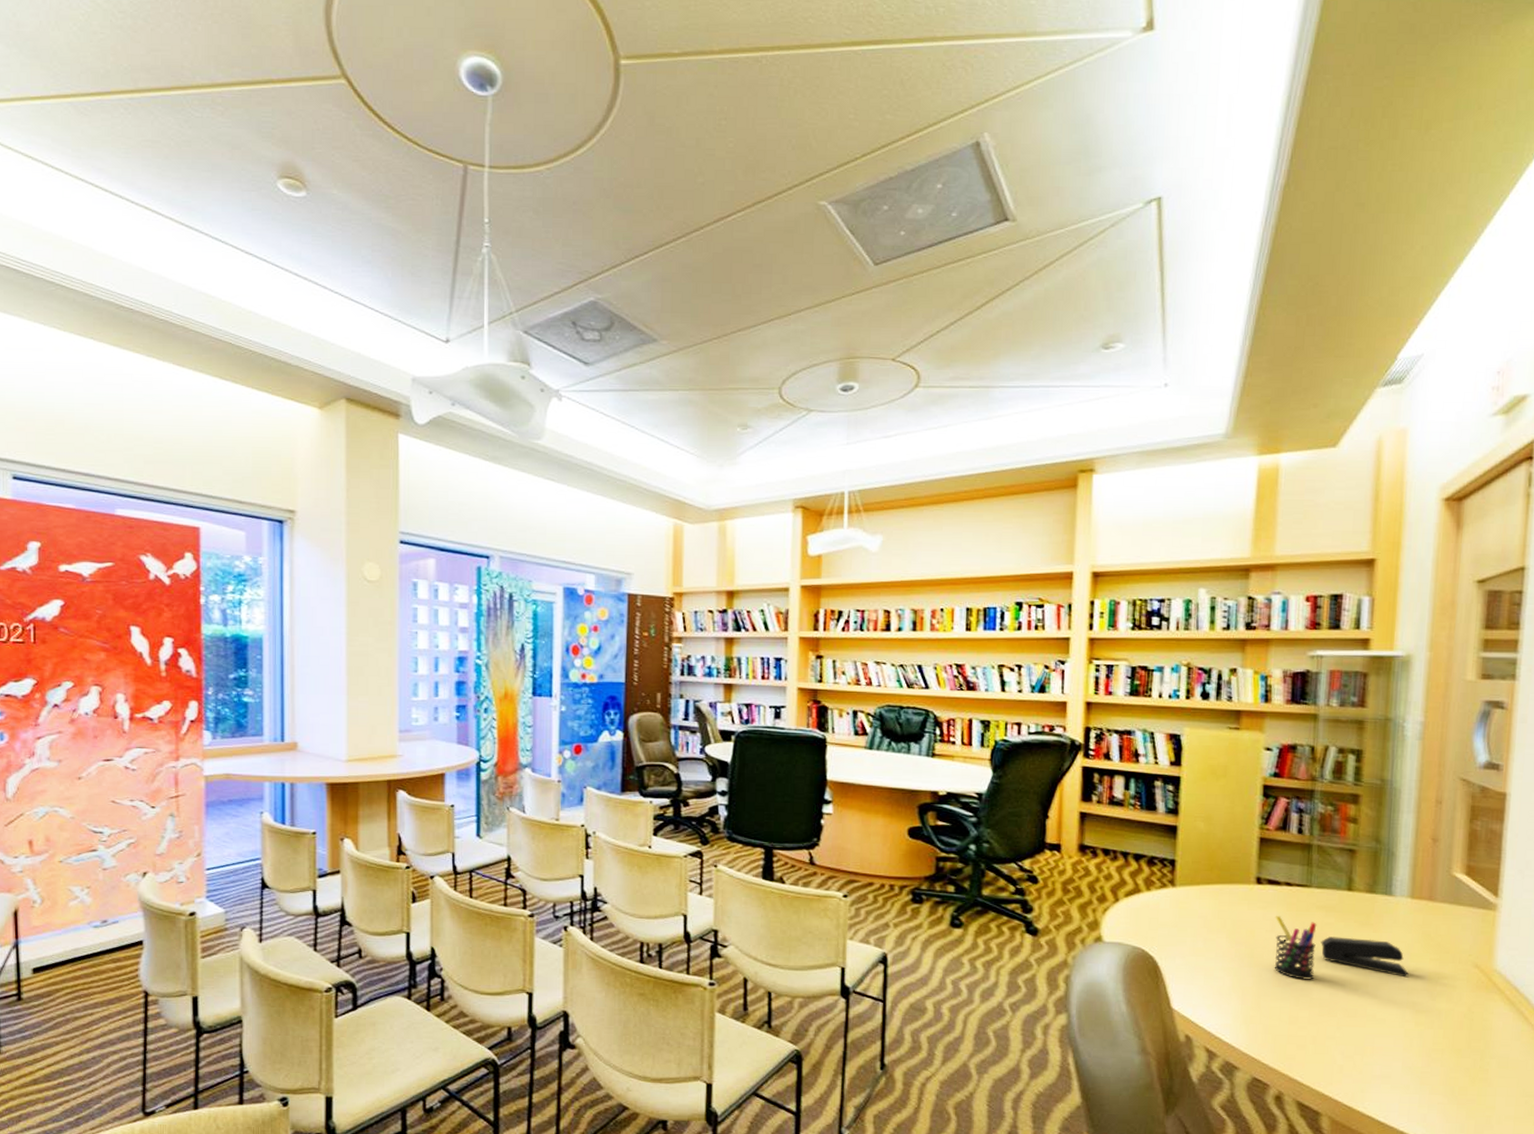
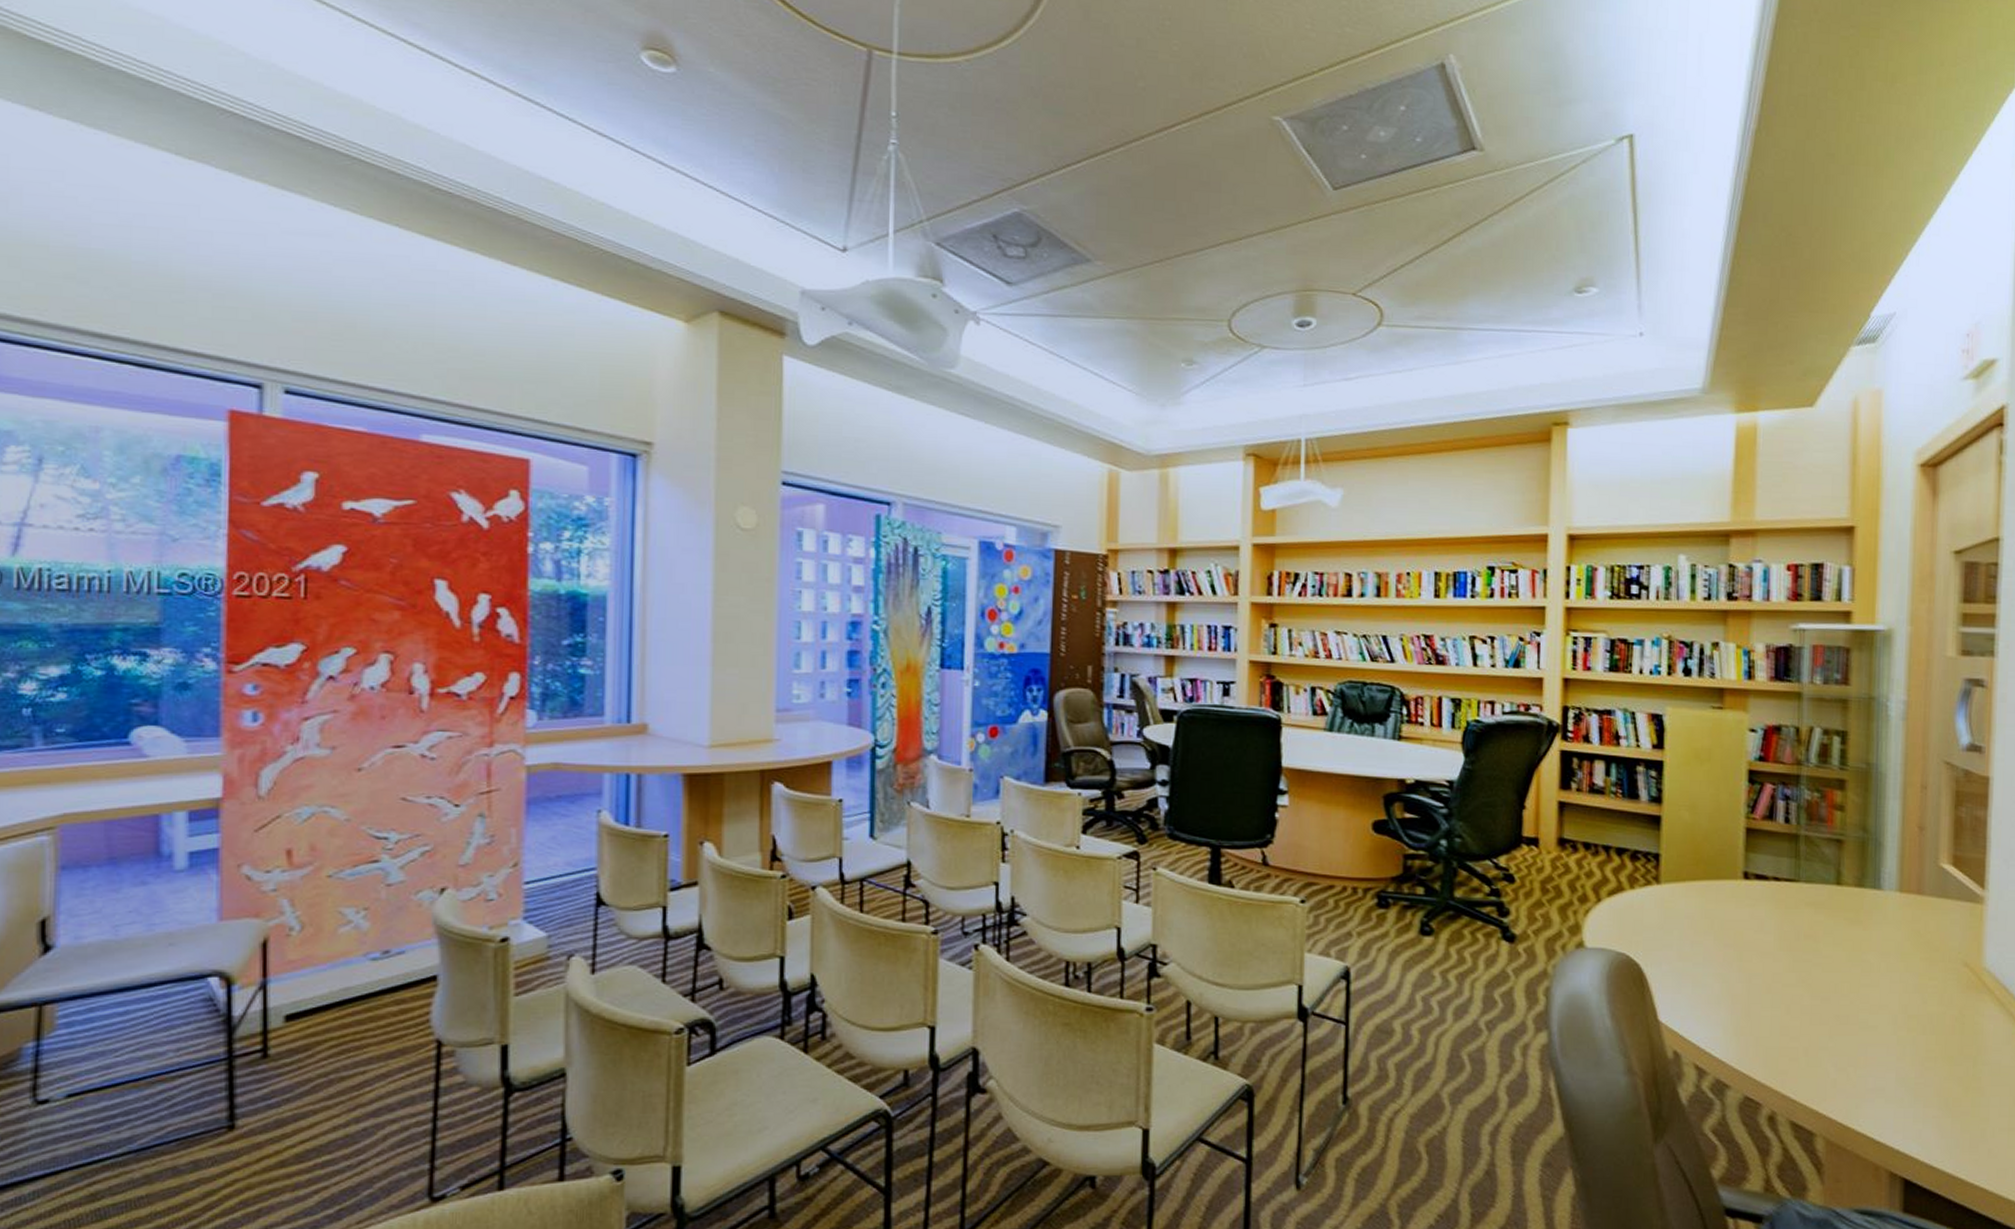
pen holder: present [1274,916,1317,980] -> none [1763,914,1806,985]
stapler: present [1321,936,1409,978] -> none [1810,936,1900,979]

